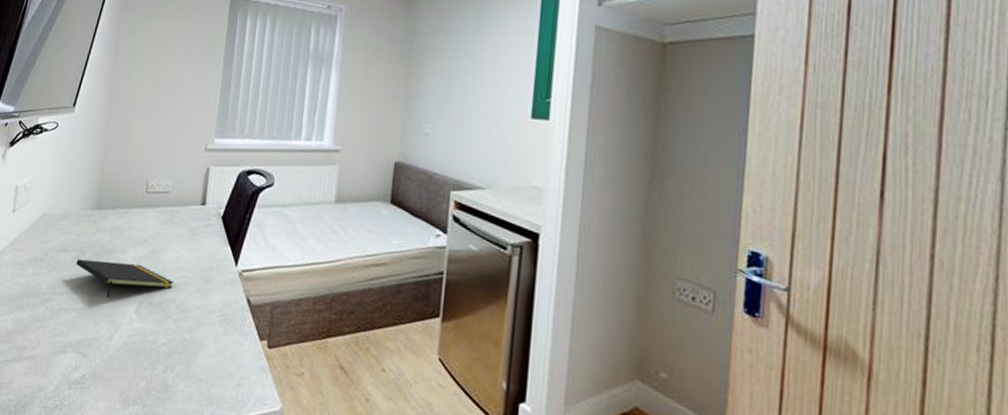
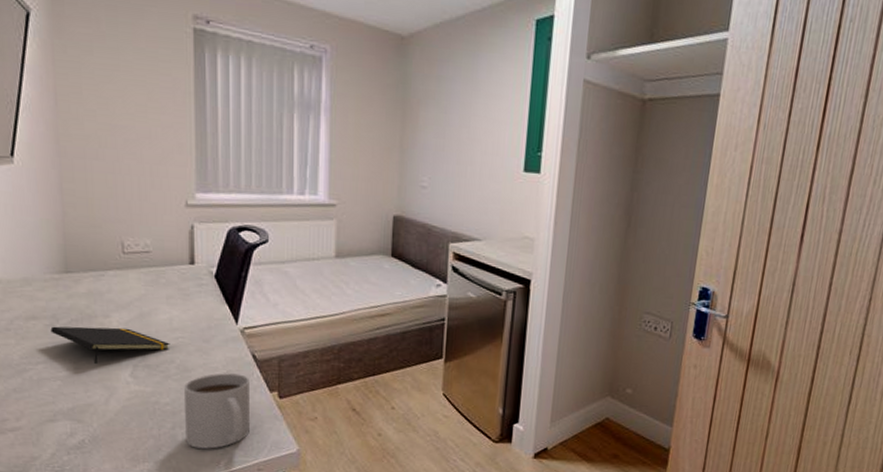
mug: none [174,316,242,398] -> present [183,373,251,449]

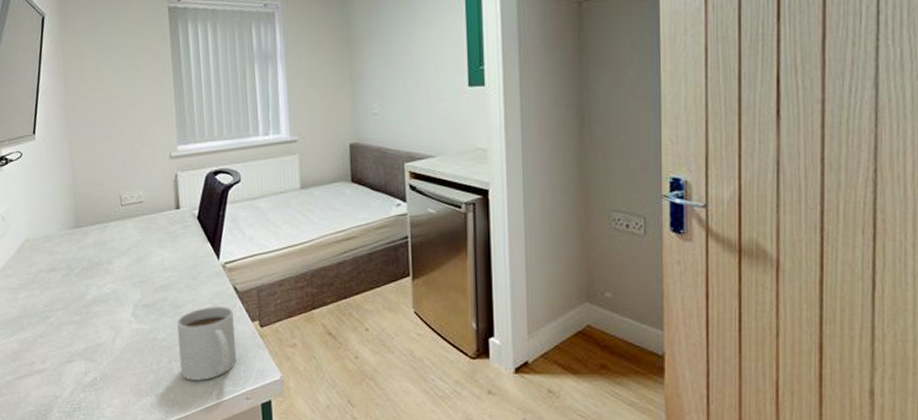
notepad: present [50,326,170,364] -> none [66,272,163,306]

